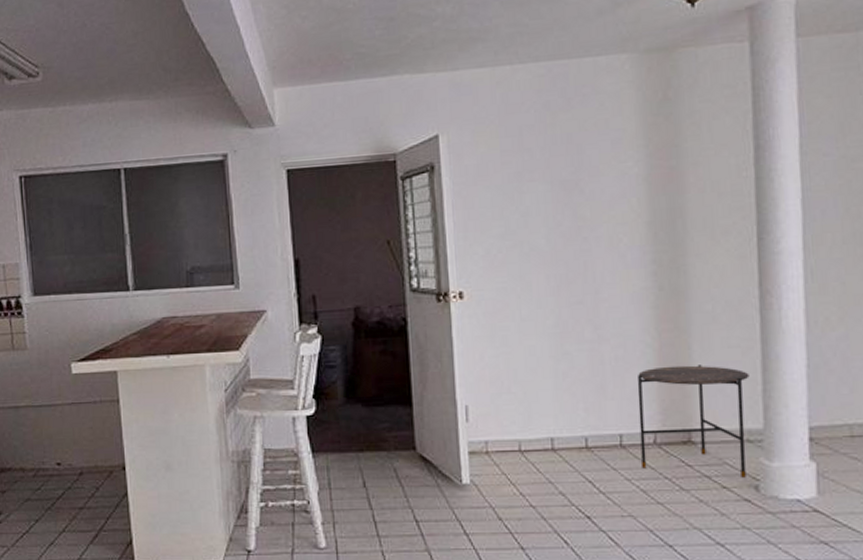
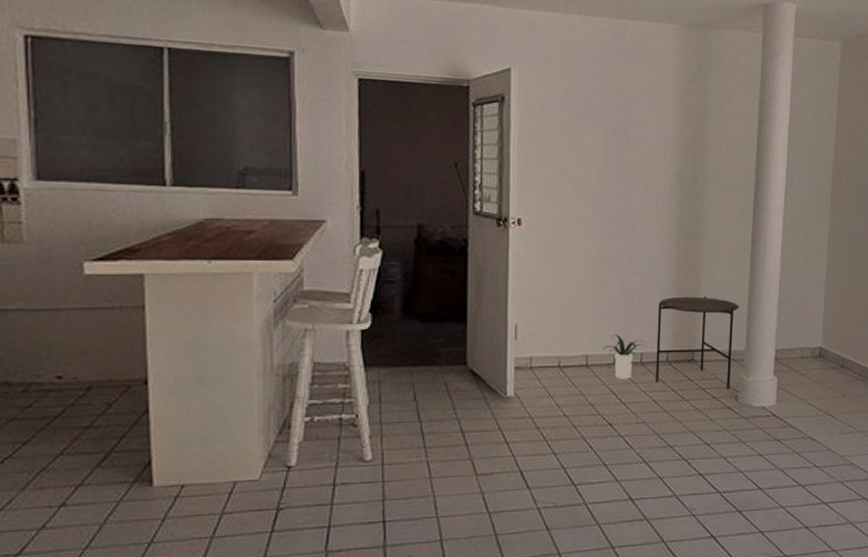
potted plant: none [570,413,627,465] -> present [602,334,647,379]

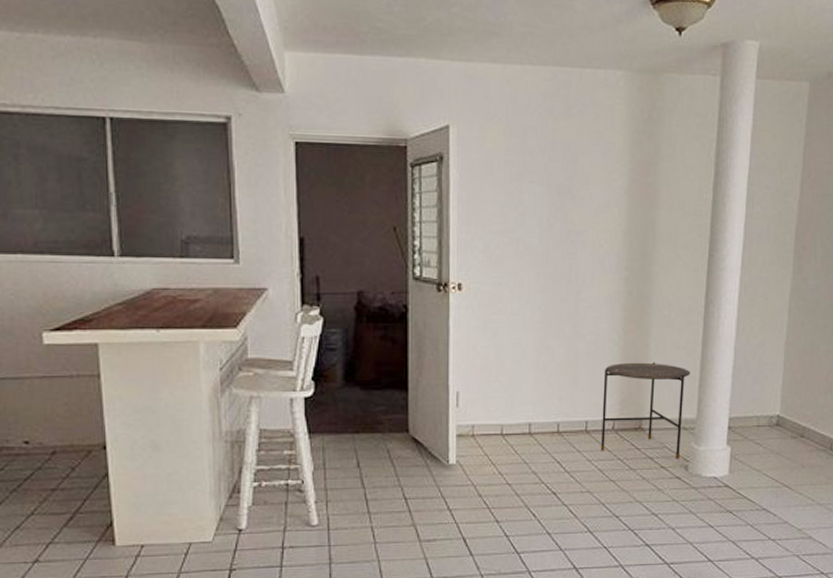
potted plant: present [602,334,647,379] -> none [546,402,592,448]

